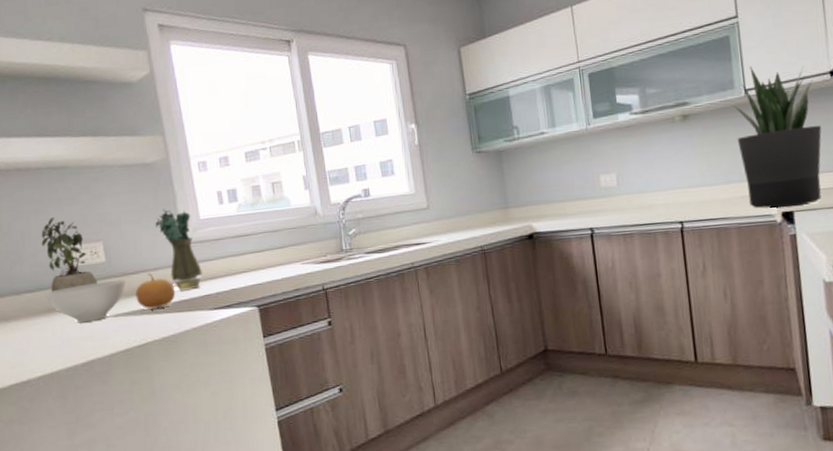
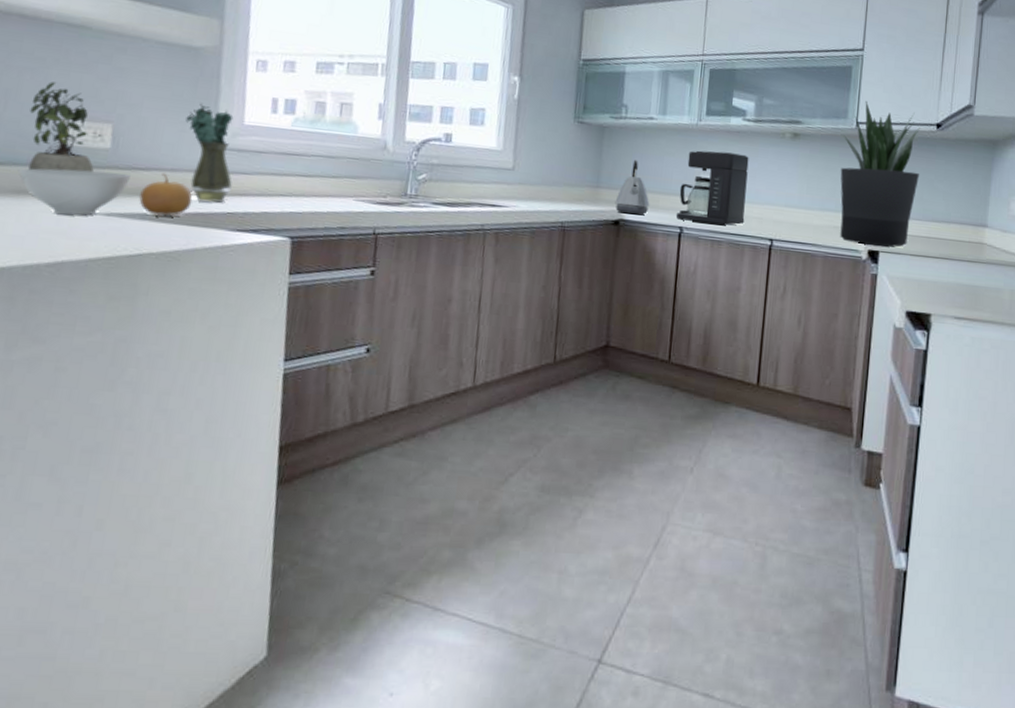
kettle: none [525,175,558,227] -> present [615,160,650,216]
coffee maker: none [582,147,652,222] -> present [675,150,749,226]

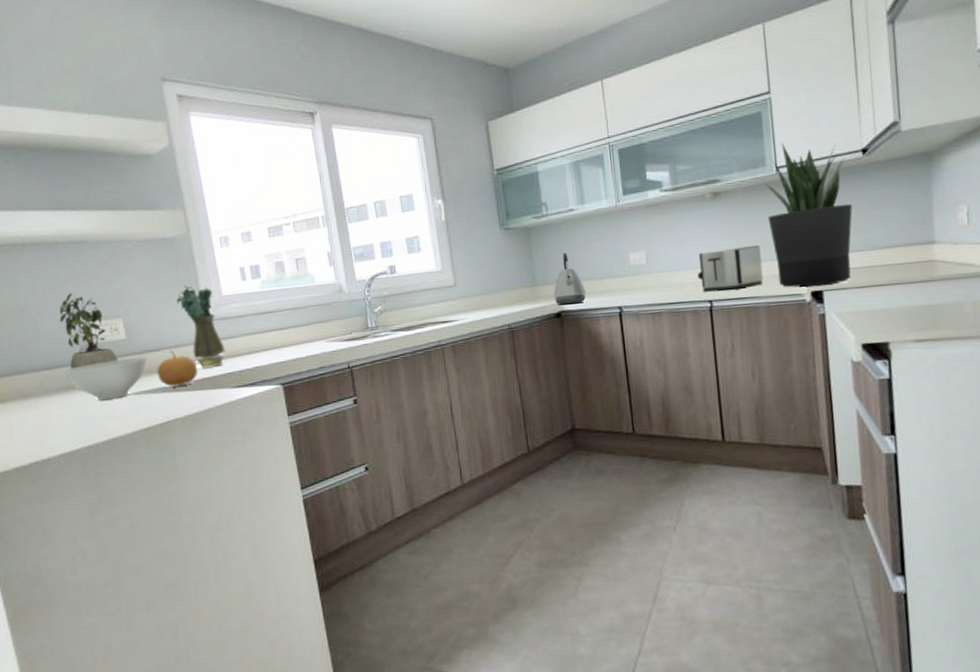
coffee maker: present [675,150,749,226] -> none [611,224,681,300]
toaster: none [763,189,828,235] -> present [697,244,764,293]

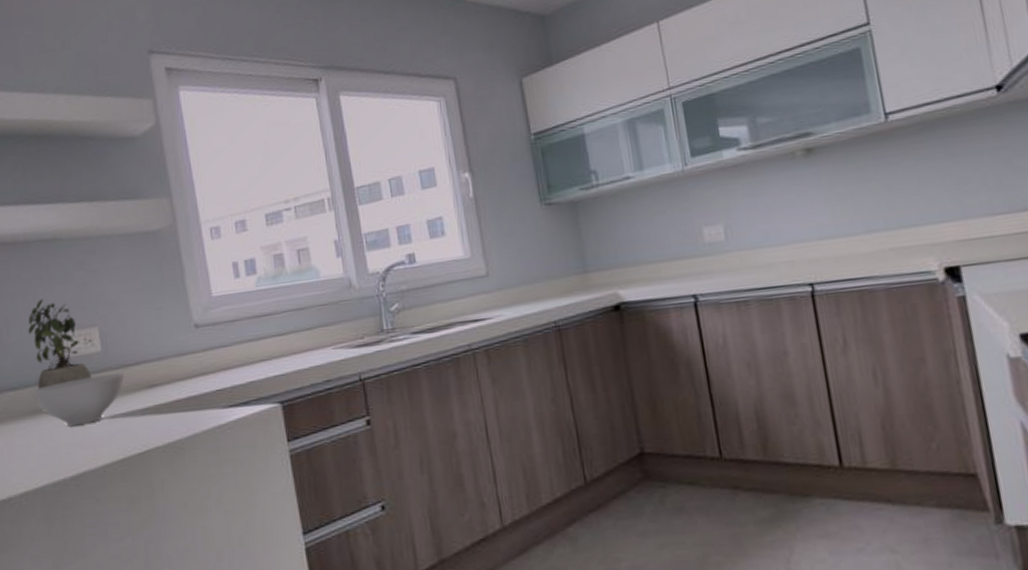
fruit: present [156,350,198,387] -> none [134,364,183,408]
vase: present [176,285,226,368] -> none [159,285,215,384]
kettle: present [553,252,587,305] -> none [609,230,651,296]
toaster: present [697,244,764,293] -> none [791,210,880,275]
planter: present [764,143,853,288] -> none [871,80,997,264]

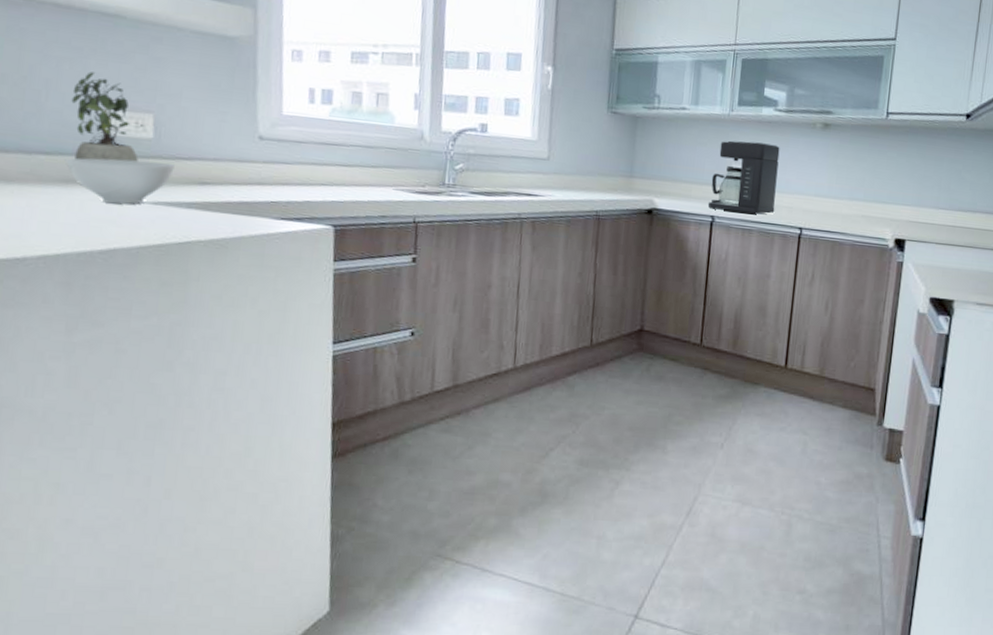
coffee maker: none [681,190,772,287] -> present [707,140,780,215]

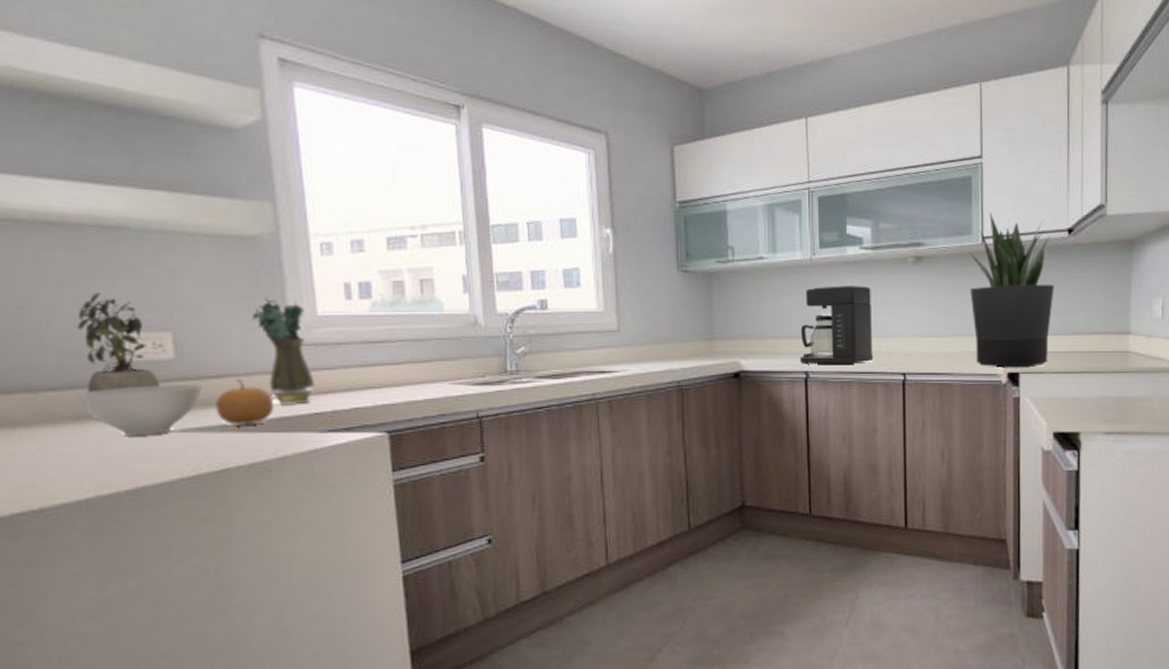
fruit: none [183,162,236,205] -> present [214,379,274,425]
vase: none [225,93,274,192] -> present [252,297,315,404]
planter: none [868,90,951,236] -> present [969,212,1054,367]

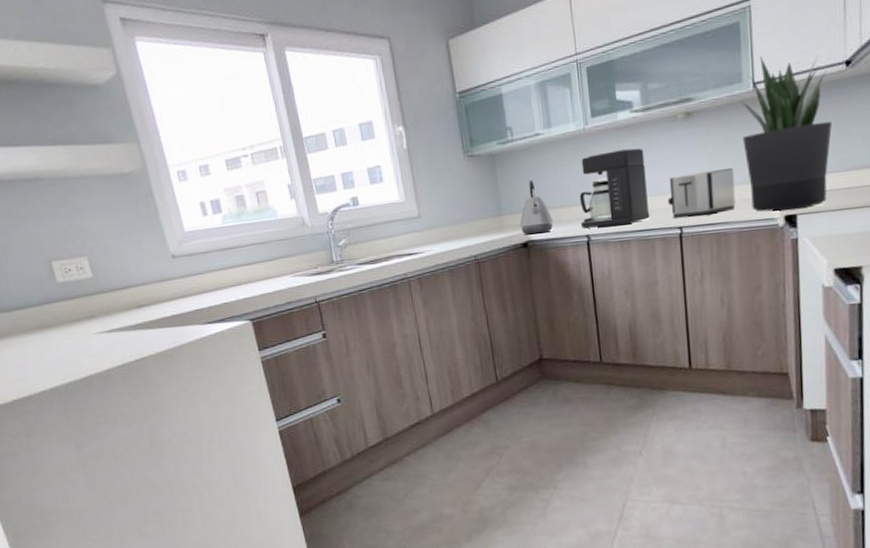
bowl: present [76,384,202,437] -> none [34,295,115,339]
potted plant: present [77,293,160,393] -> none [23,232,87,309]
fruit: present [214,379,274,425] -> none [126,288,167,324]
vase: present [252,297,315,404] -> none [139,221,193,305]
kettle: none [733,305,770,364] -> present [519,180,554,235]
toaster: none [893,317,960,365] -> present [668,167,736,220]

